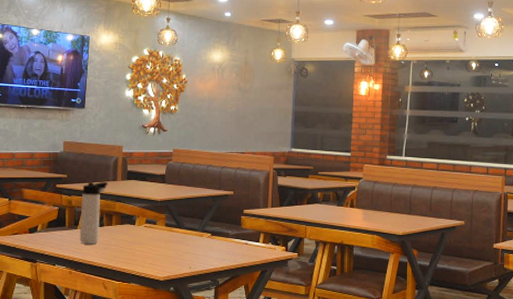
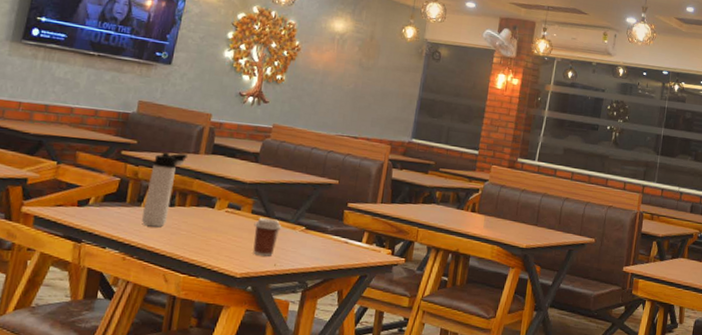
coffee cup: none [169,229,192,261] -> present [253,218,282,256]

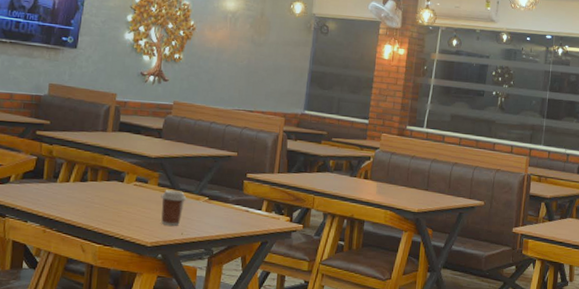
thermos bottle: present [141,152,187,227] -> none [57,131,96,201]

